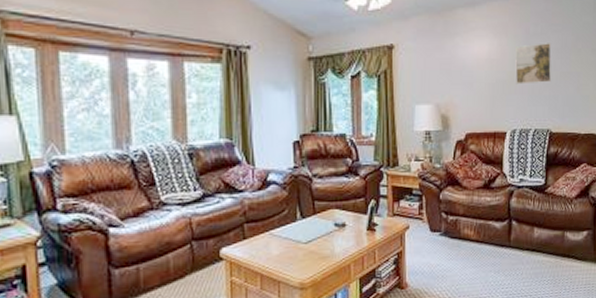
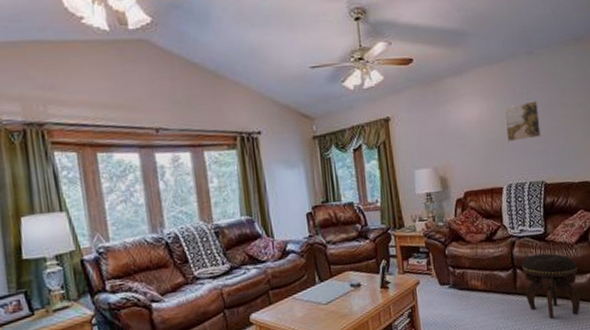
footstool: none [518,206,575,276] -> present [522,253,581,319]

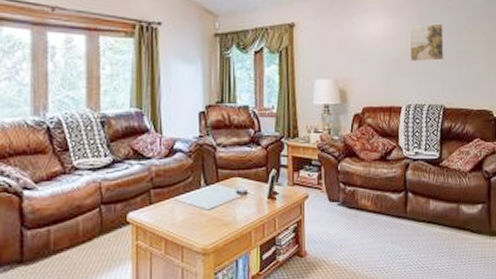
footstool: present [522,253,581,319] -> none [414,179,470,248]

